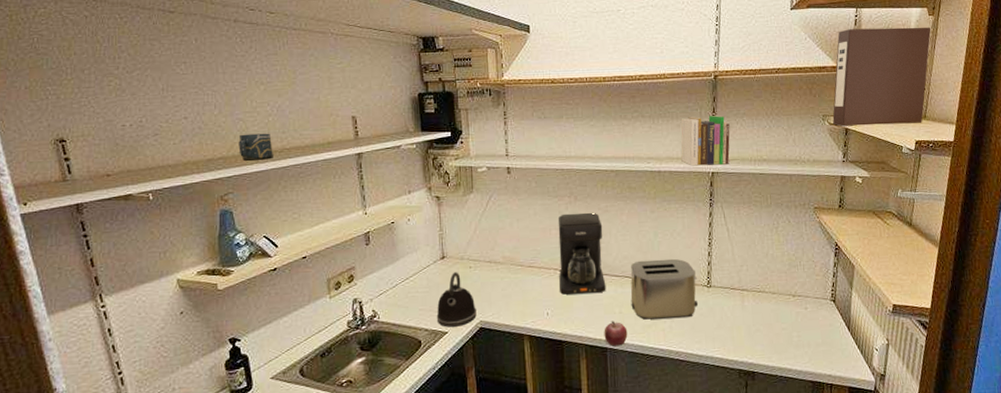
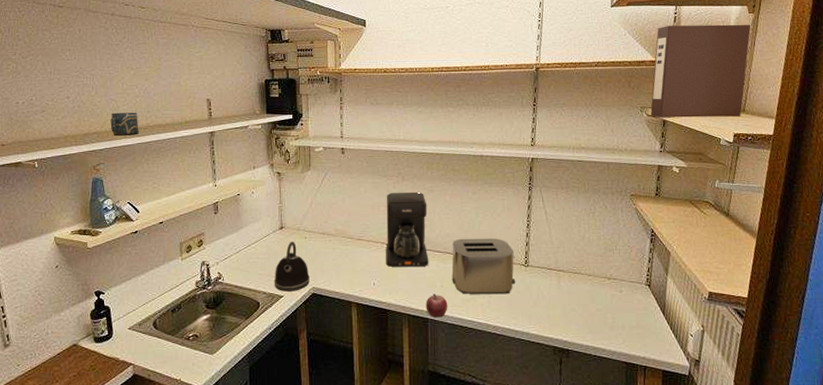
books: present [681,115,730,166] -> none [502,104,550,152]

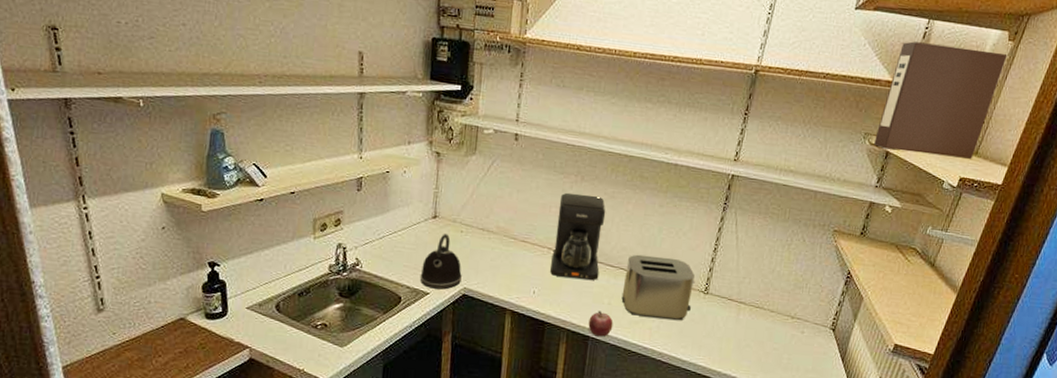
cup: present [110,112,139,137] -> none [236,52,272,84]

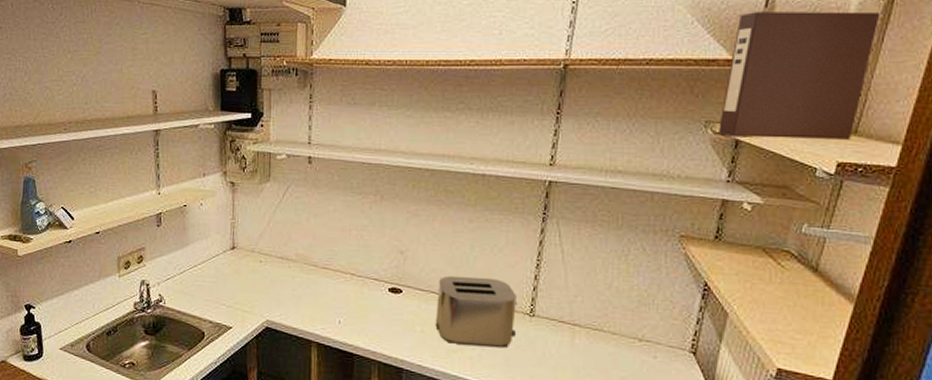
kettle: present [420,234,462,290] -> none [222,265,264,323]
coffee maker: present [550,193,606,280] -> none [355,215,410,306]
fruit: present [588,310,614,337] -> none [401,339,429,369]

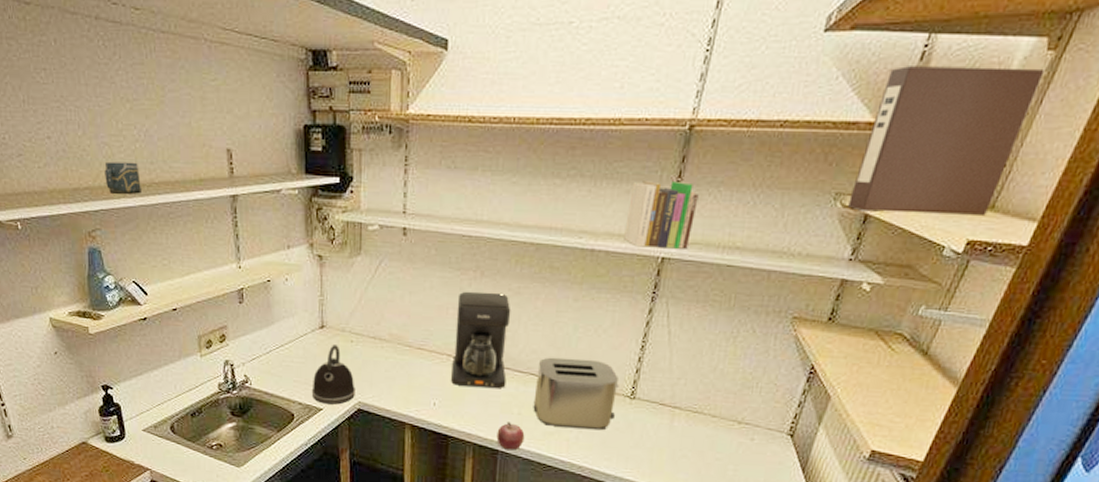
cup: none [44,103,76,131] -> present [104,161,141,195]
kettle: none [222,265,264,323] -> present [311,345,355,405]
coffee maker: none [355,215,410,306] -> present [451,292,511,388]
fruit: none [401,339,429,369] -> present [496,421,525,451]
books: none [512,112,578,173] -> present [624,180,699,249]

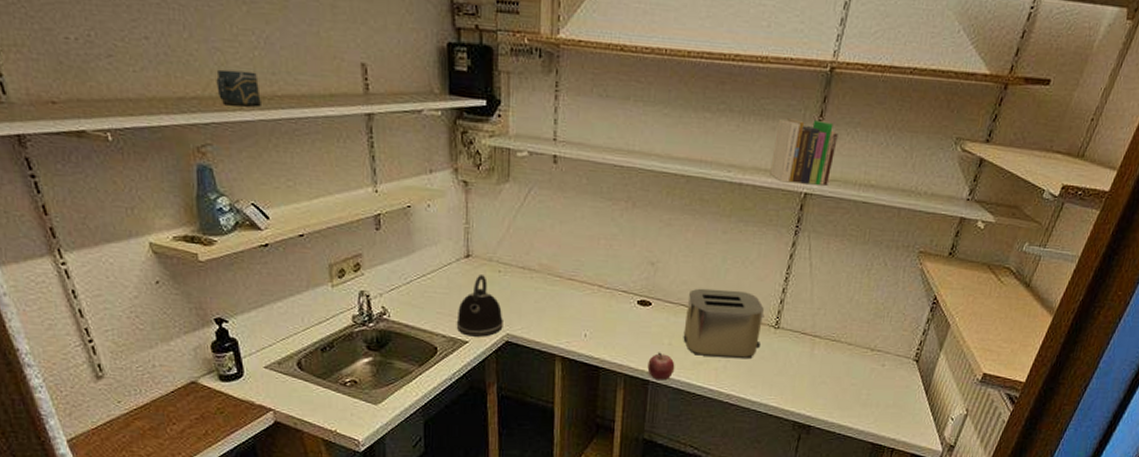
coffee maker: present [451,292,511,388] -> none [602,223,662,319]
binder: present [848,66,1045,215] -> none [967,25,1125,163]

